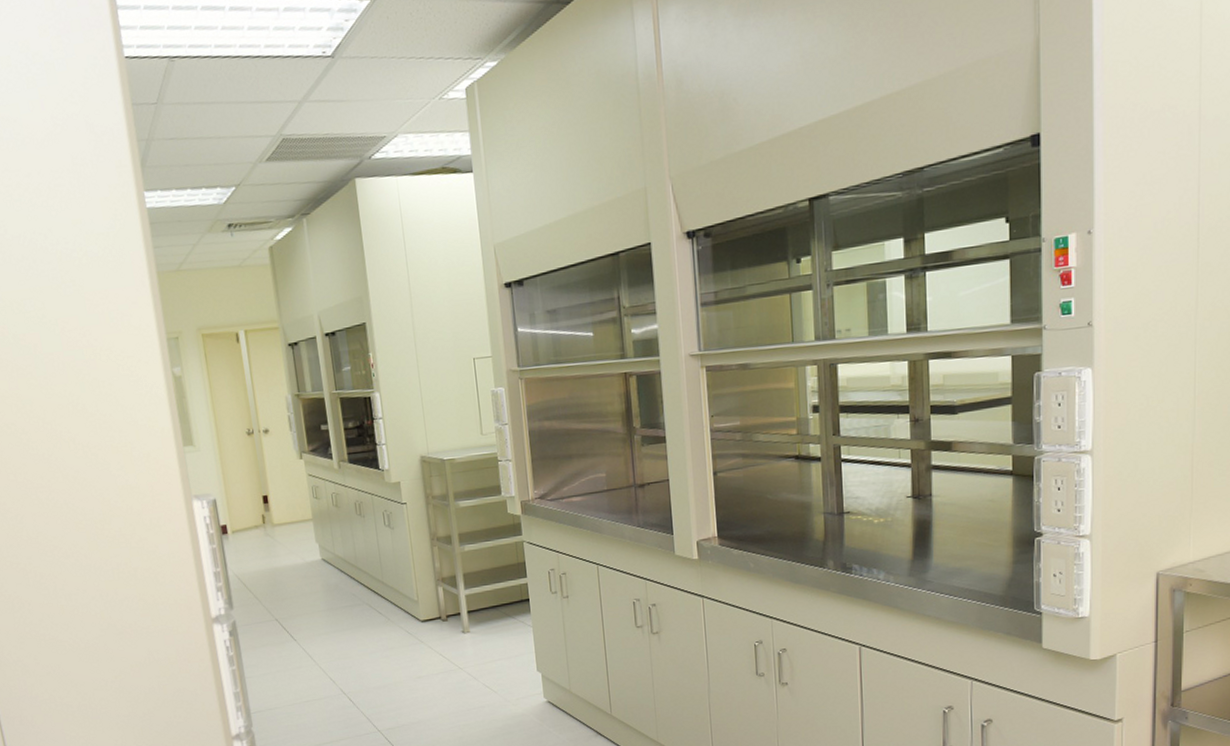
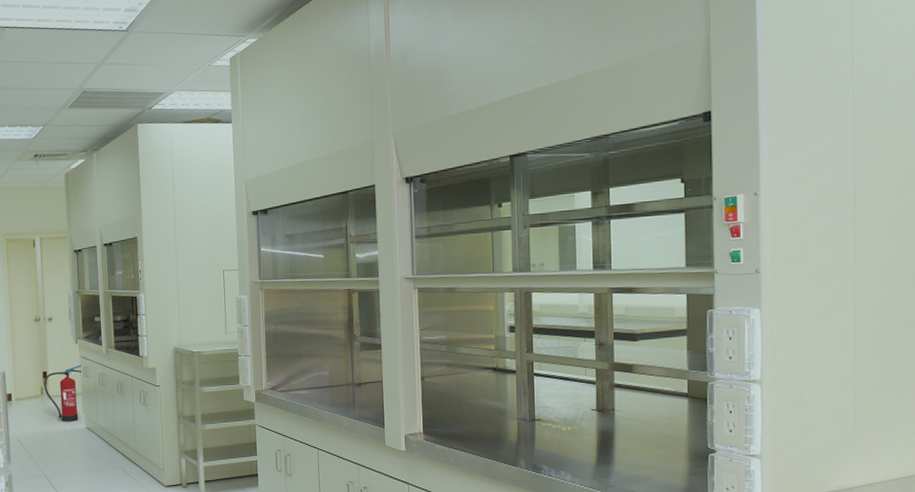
fire extinguisher: none [265,484,311,555] -> present [44,365,82,422]

